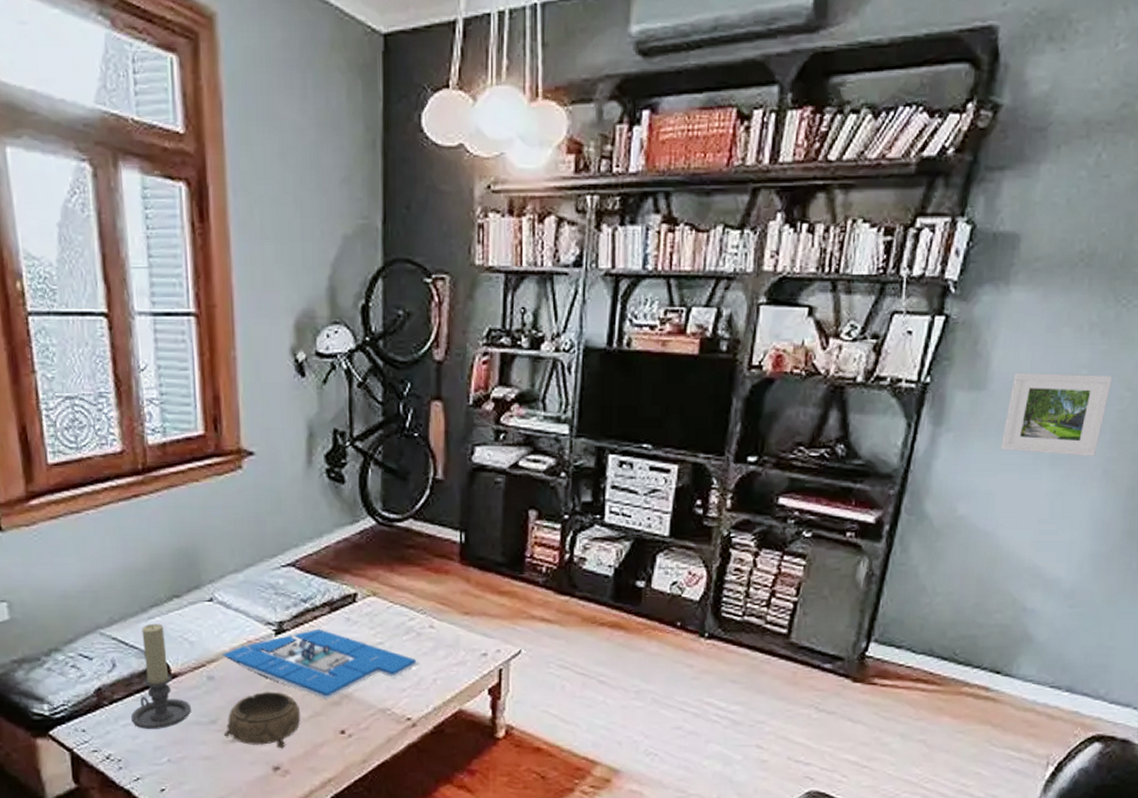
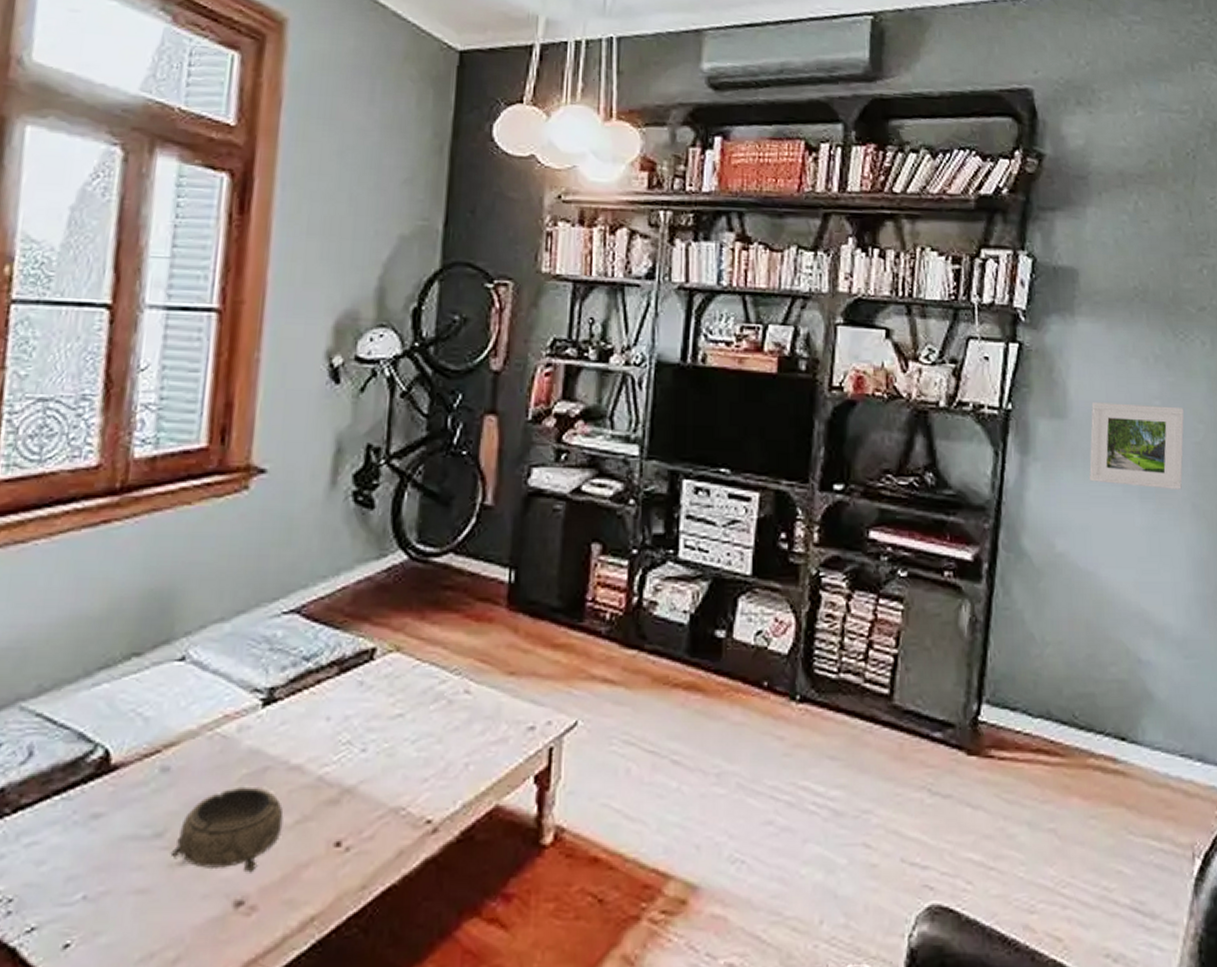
candle holder: present [130,623,191,729] -> none [39,692,131,849]
board game: present [222,628,420,700] -> none [186,696,449,798]

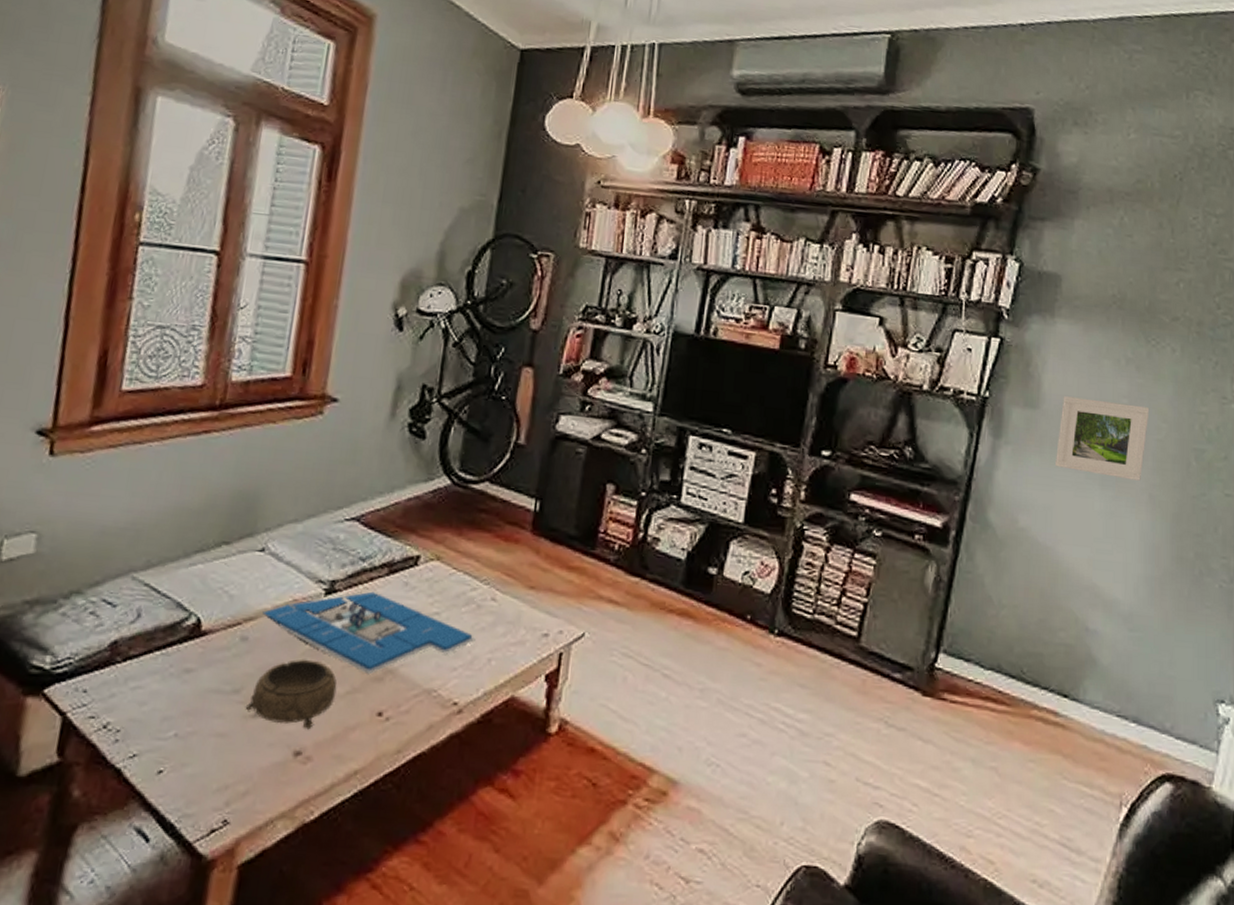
board game: none [186,696,449,798] -> present [262,590,476,675]

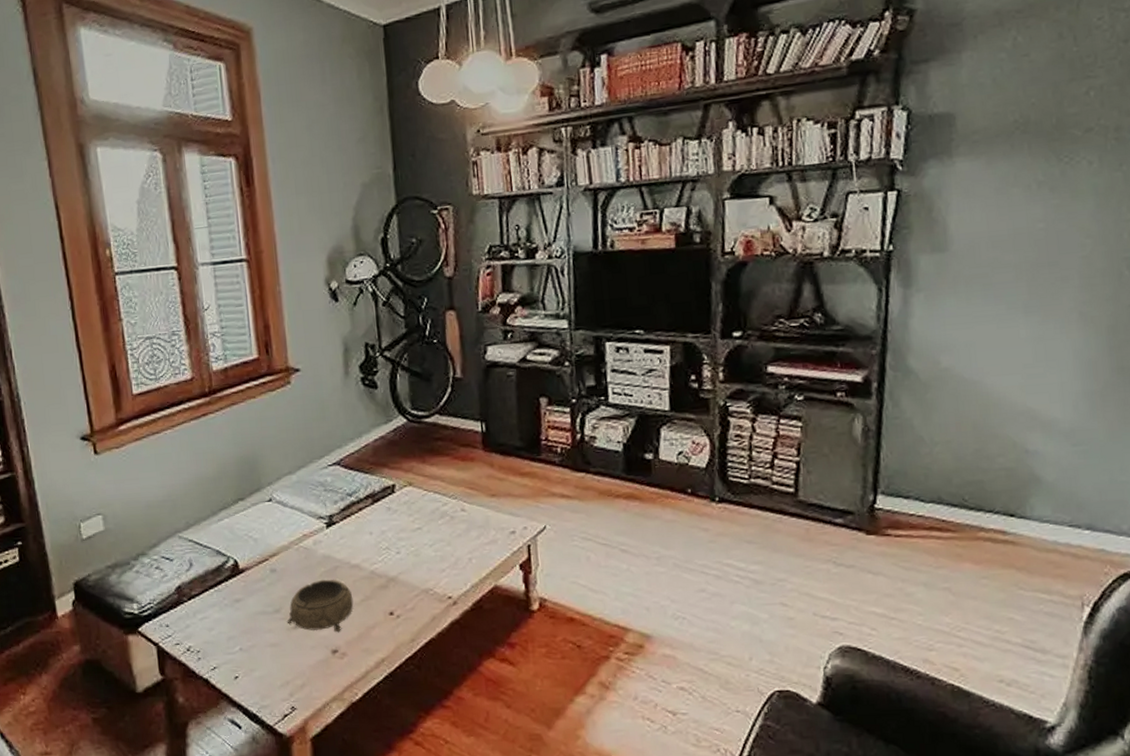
board game: present [262,590,476,675] -> none [282,519,455,585]
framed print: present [1056,396,1150,481] -> none [972,226,1070,304]

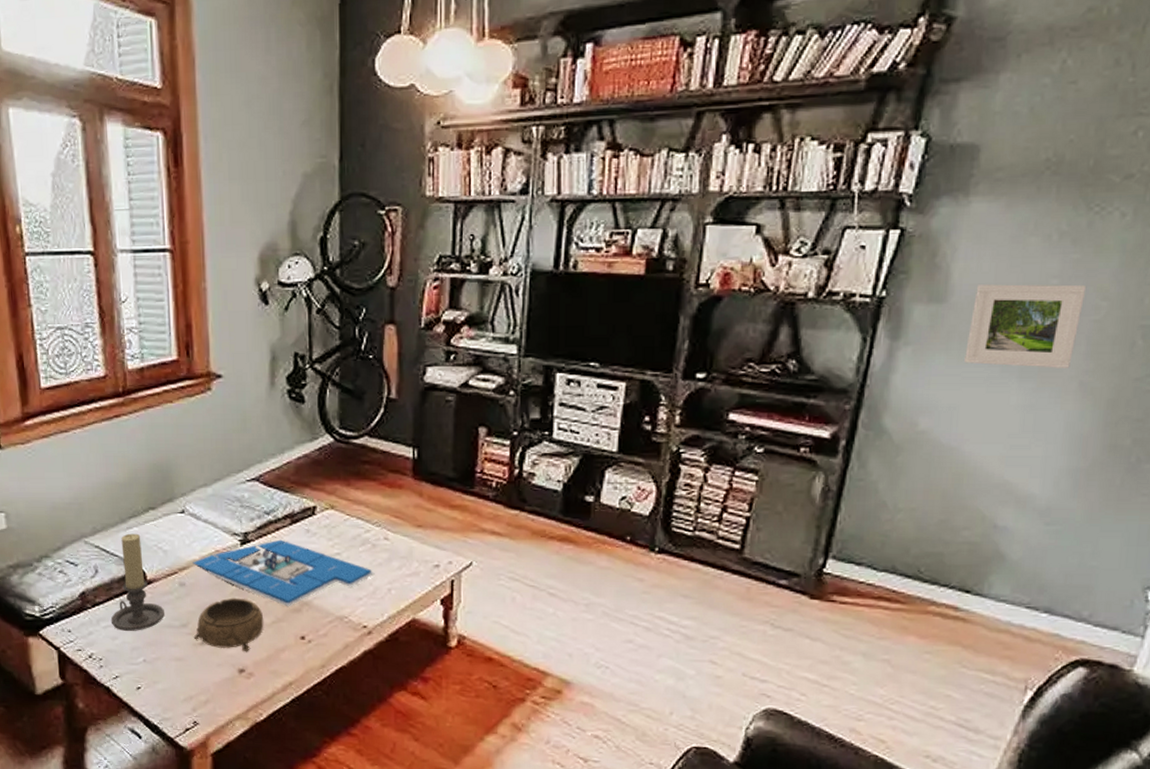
candle holder: none [206,524,258,621] -> present [110,533,164,631]
board game: none [282,519,455,585] -> present [193,539,375,607]
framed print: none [972,226,1070,304] -> present [965,284,1087,368]

